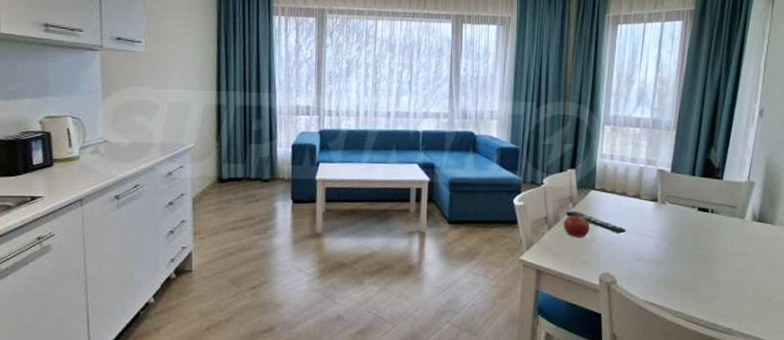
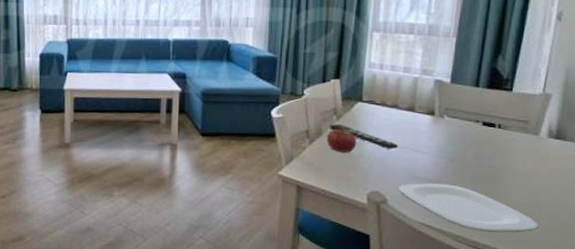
plate: none [625,264,746,307] -> present [397,183,540,233]

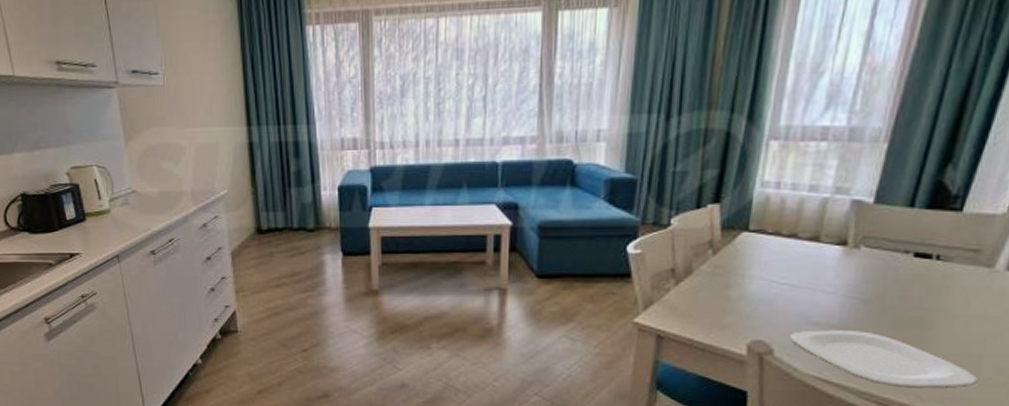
apple: present [326,126,357,153] -> none [697,262,738,294]
remote control: present [330,123,398,150] -> none [703,259,793,291]

